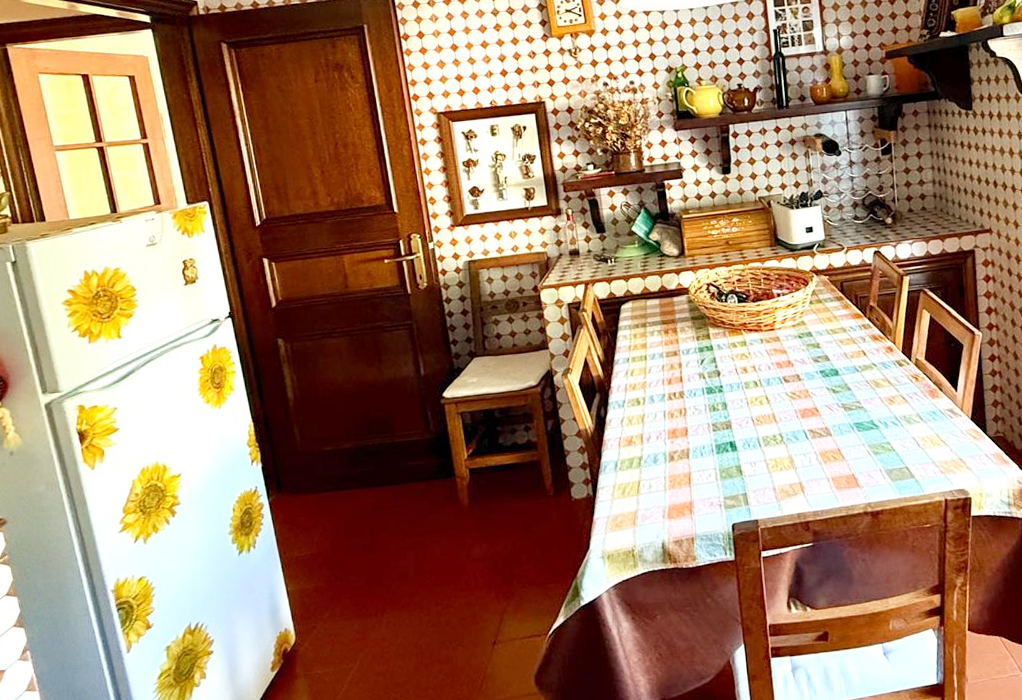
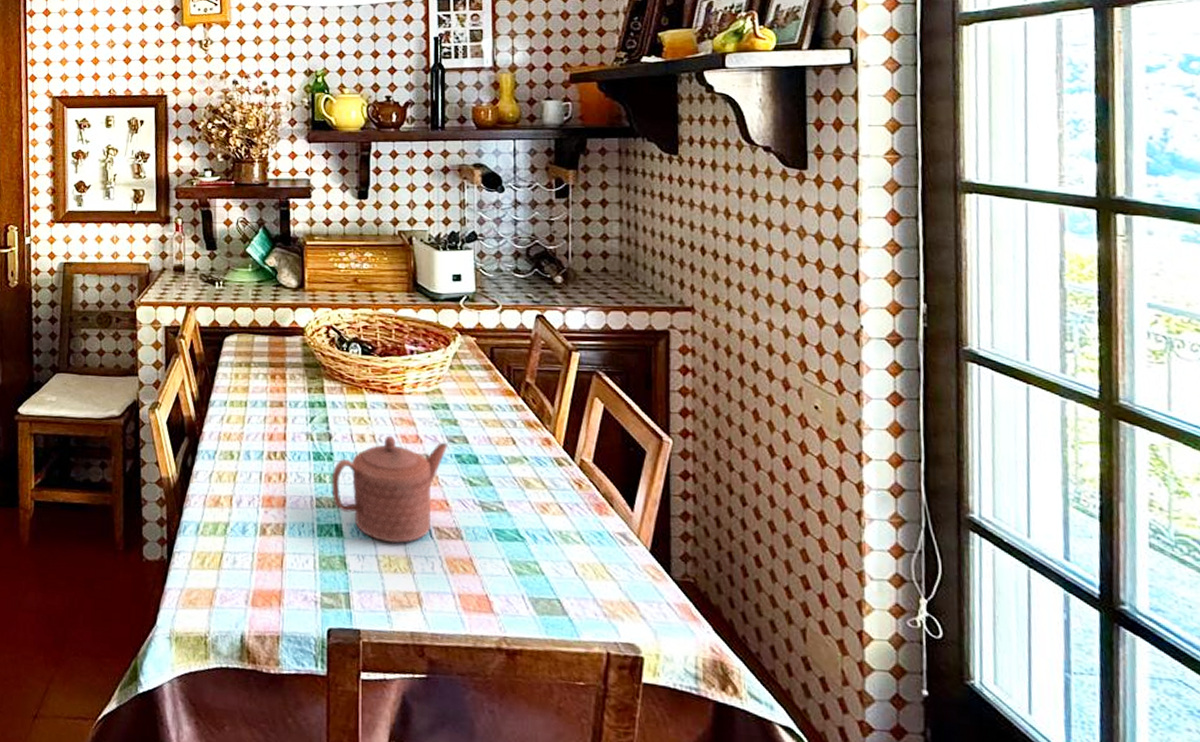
teapot: none [723,363,814,449] -> present [331,435,448,544]

